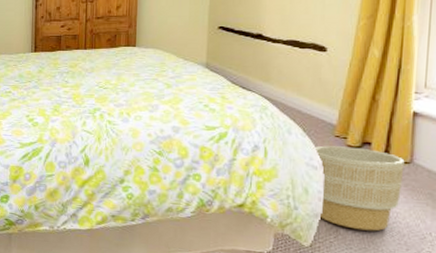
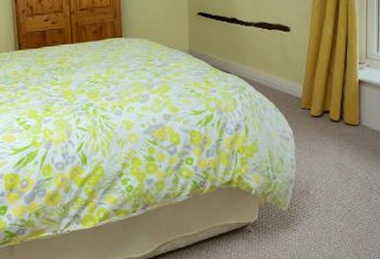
planter: present [313,145,405,231] -> none [284,116,355,189]

